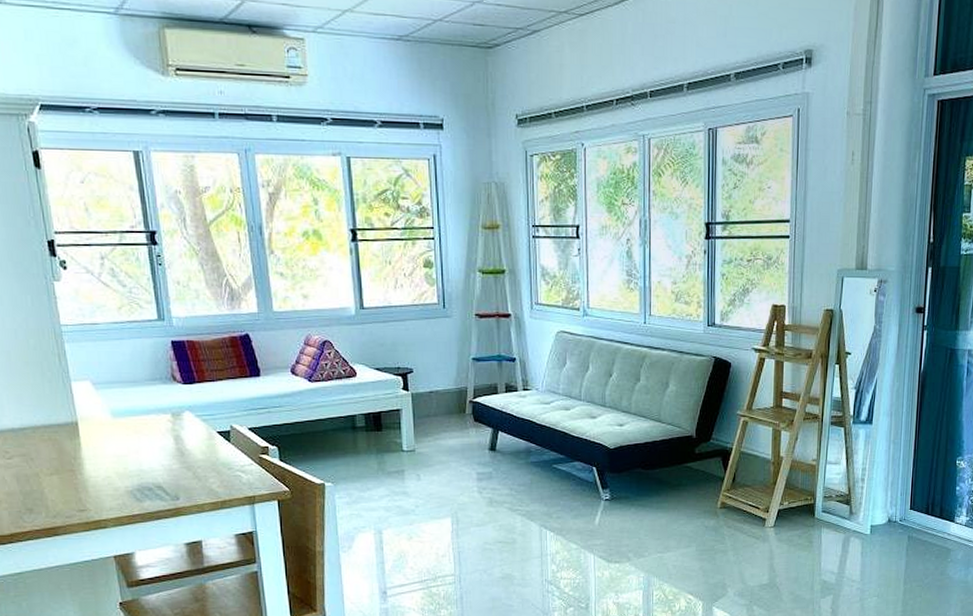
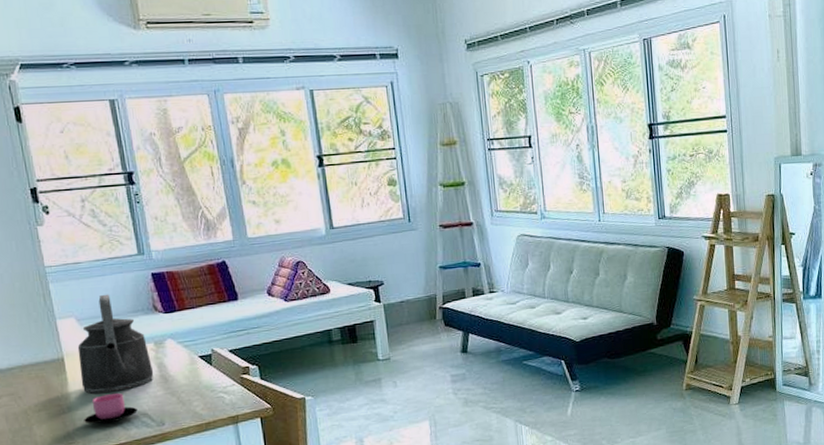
kettle: none [92,359,170,462] -> present [77,294,154,394]
cup: none [96,463,152,494] -> present [84,393,138,424]

